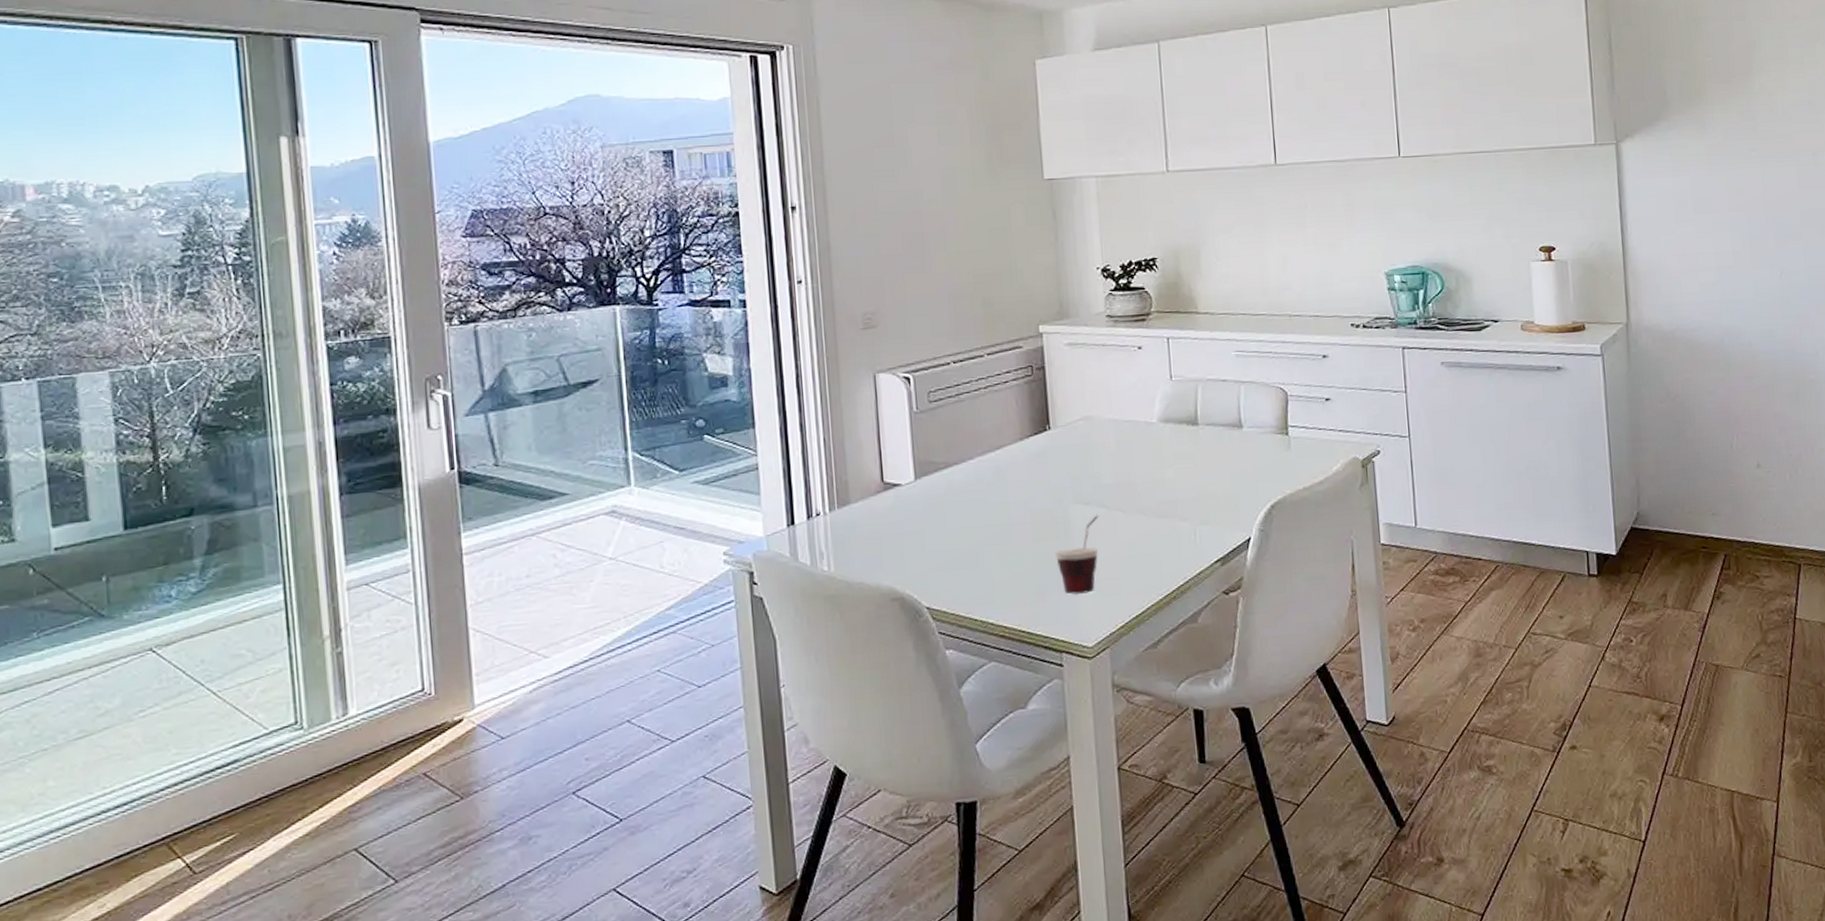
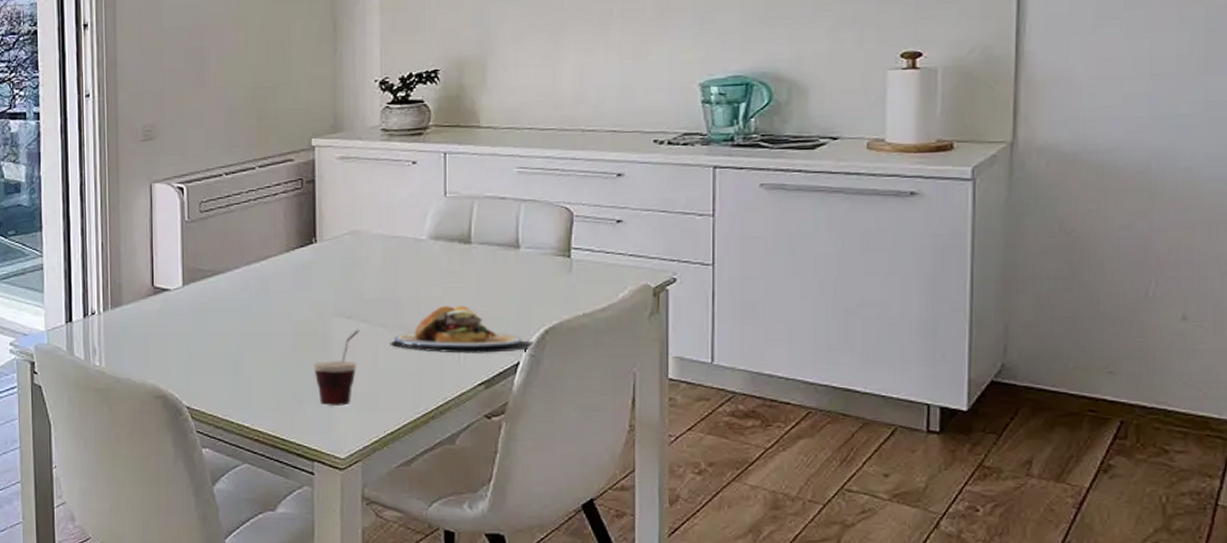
plate: none [1130,486,1263,533] -> present [391,306,534,353]

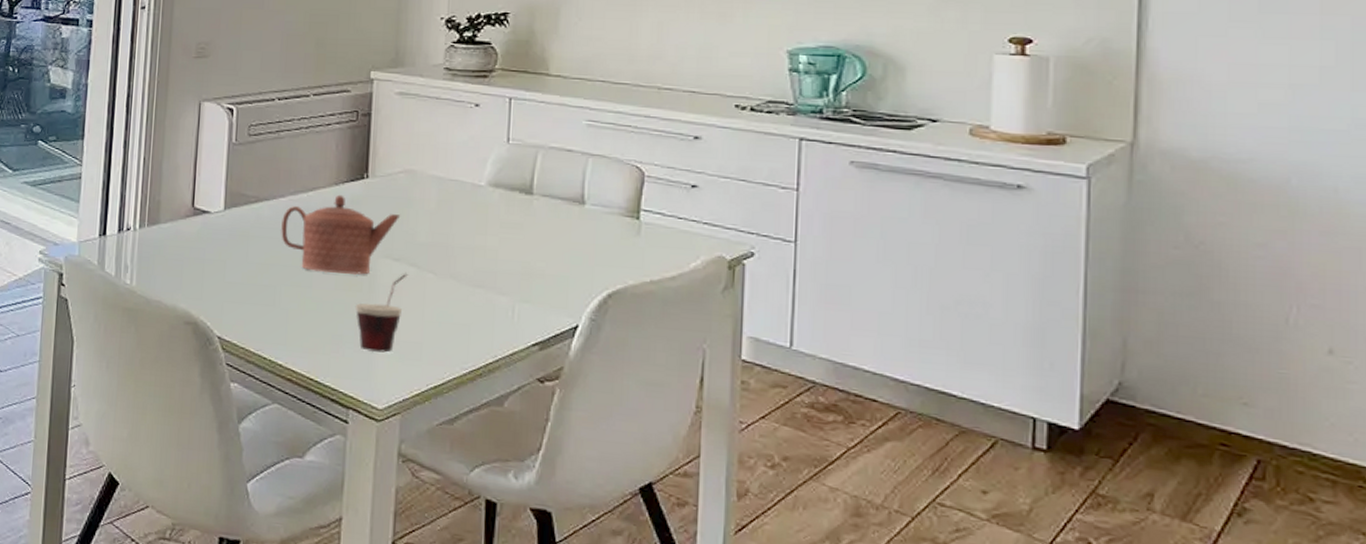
teapot: none [238,261,350,337] -> present [281,194,401,276]
plate: present [391,306,534,353] -> none [440,257,596,314]

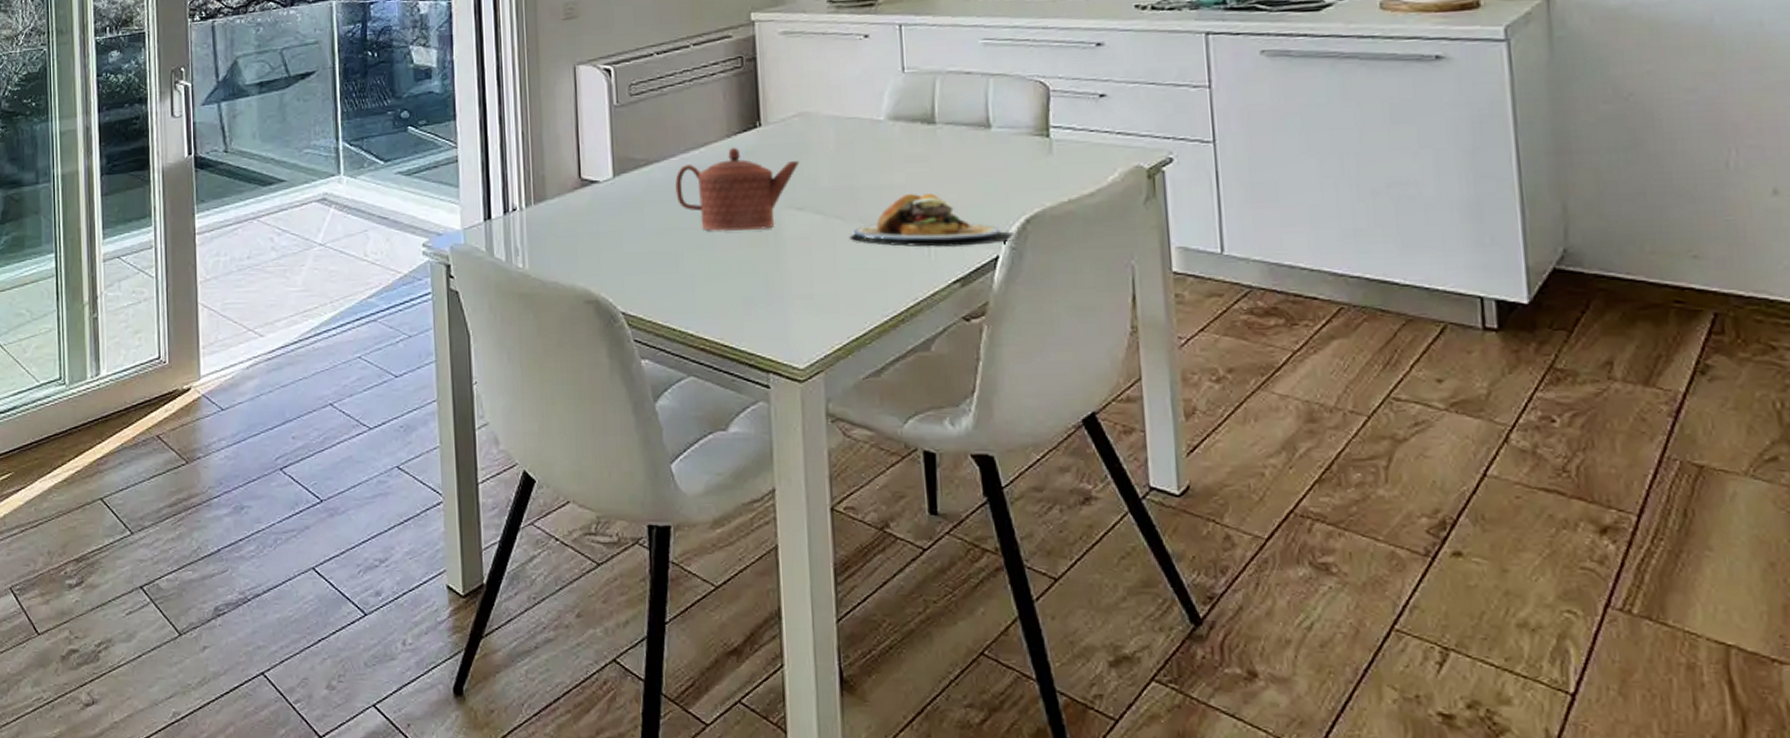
cup: present [356,273,408,353] -> none [764,222,814,310]
plate: none [440,257,596,314] -> present [850,193,1015,247]

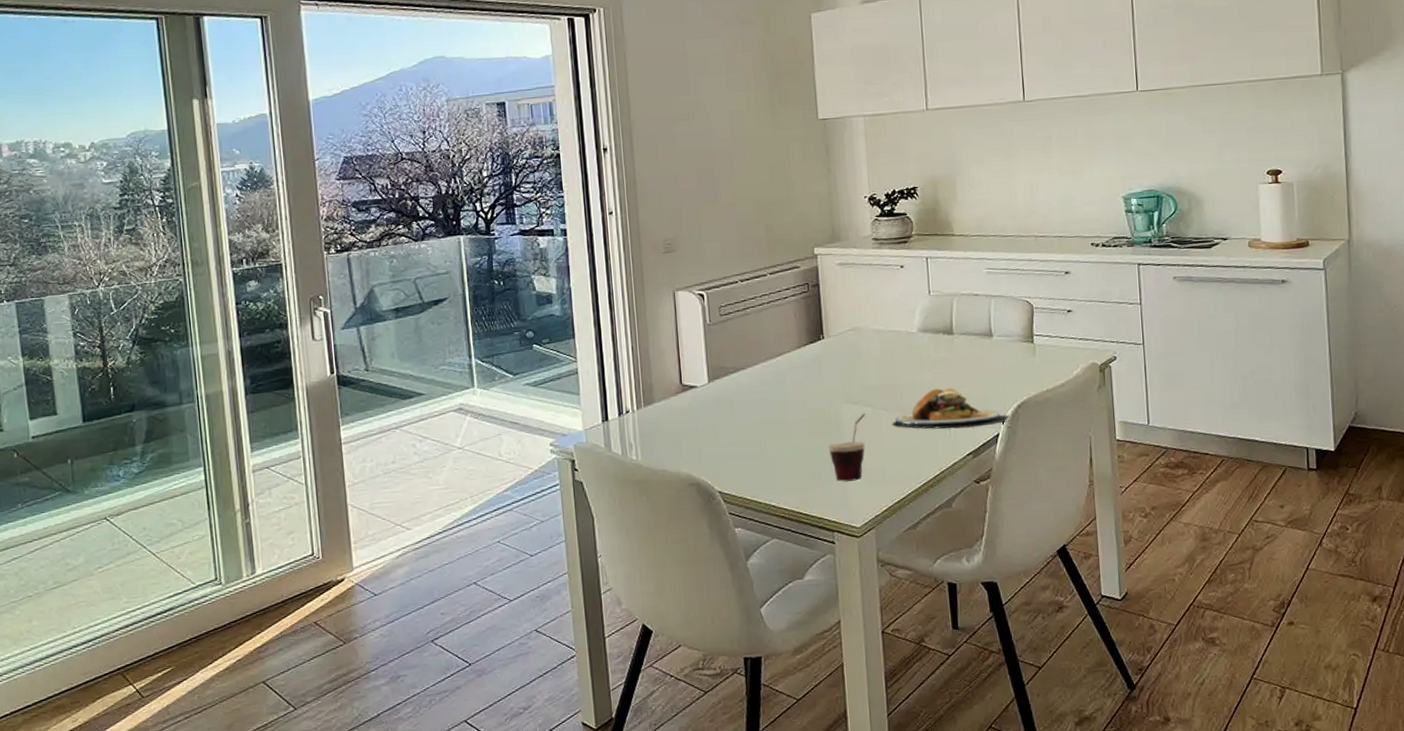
teapot: present [675,147,800,232] -> none [758,356,854,424]
cup: none [764,222,814,310] -> present [828,413,866,483]

